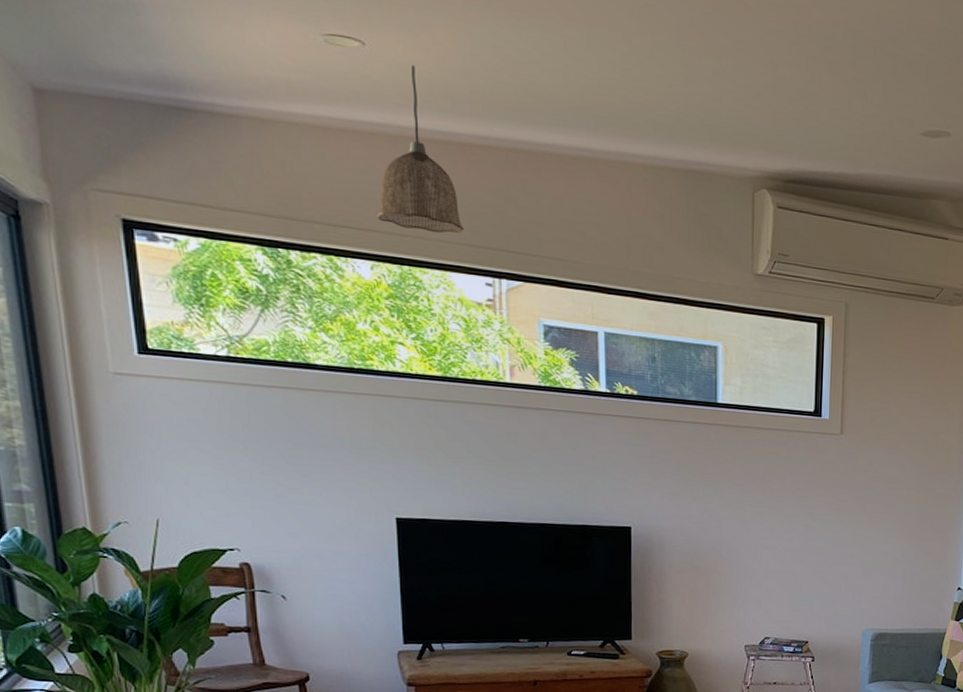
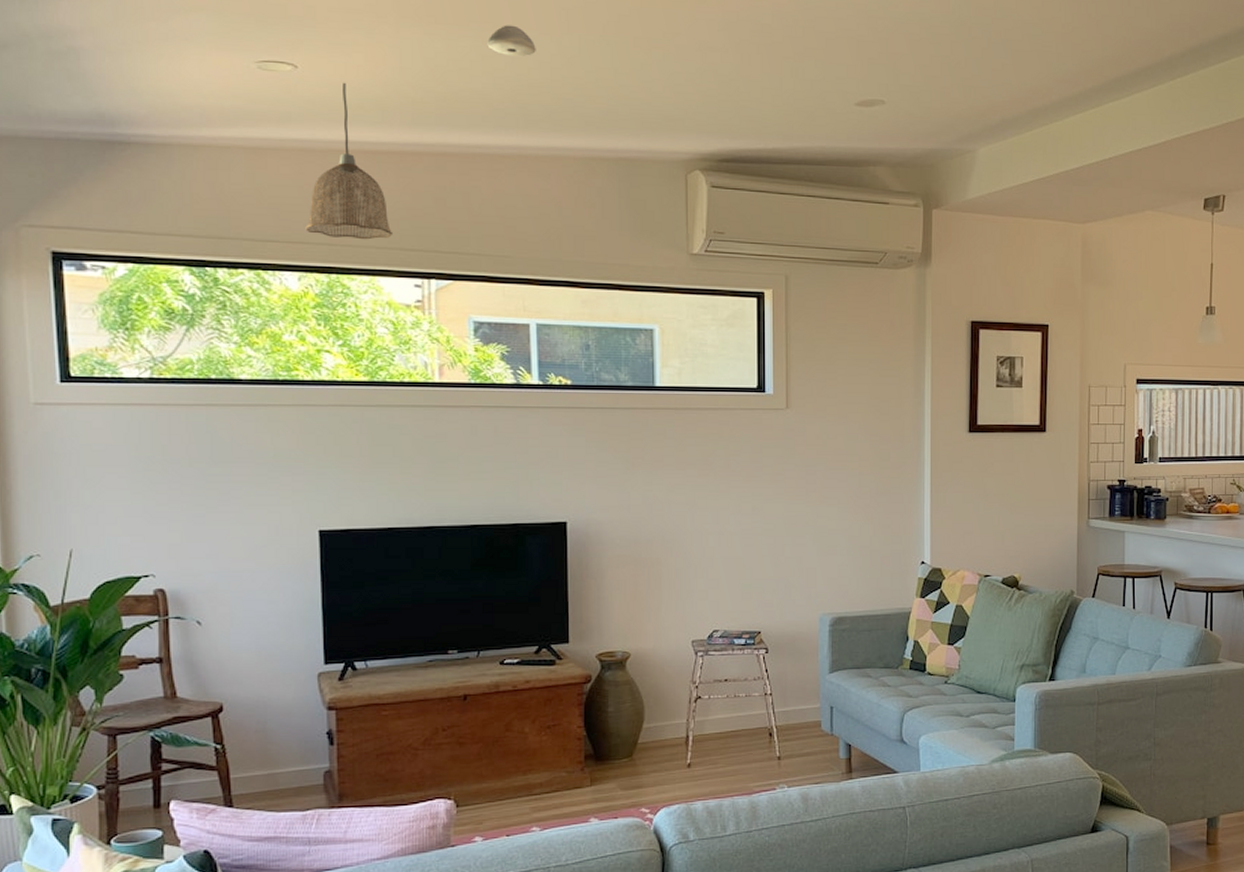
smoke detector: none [558,17,607,54] -> present [487,25,536,57]

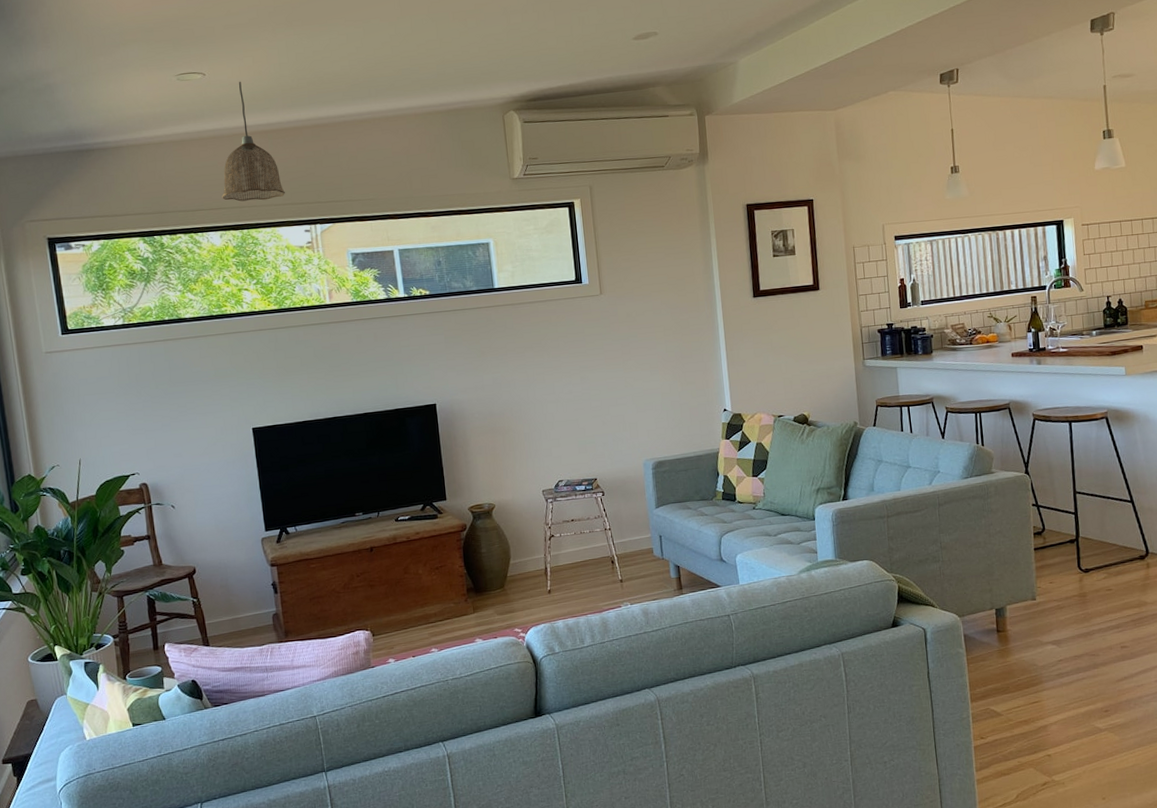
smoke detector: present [487,25,536,57] -> none [341,17,379,42]

